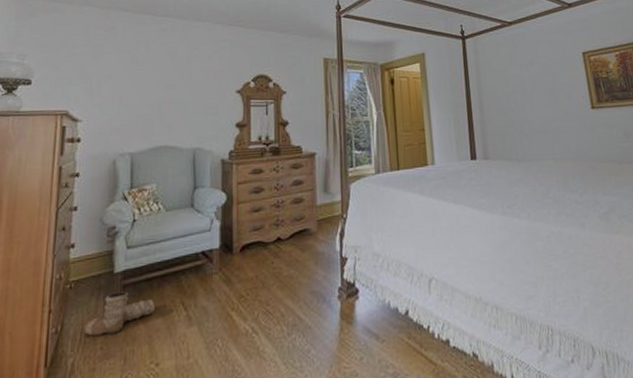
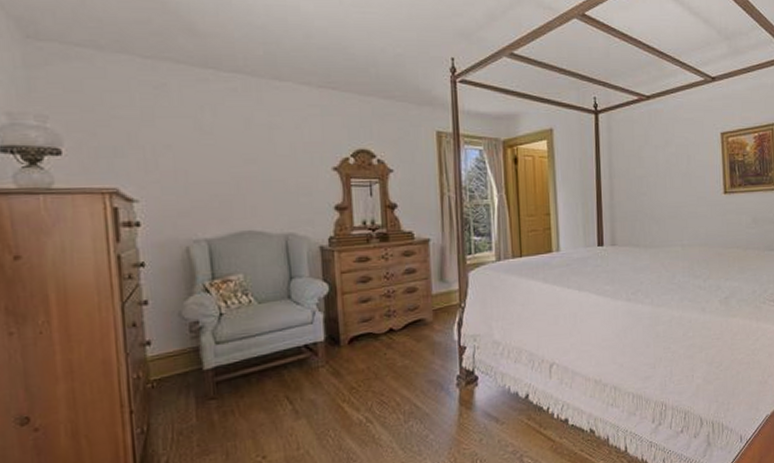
boots: present [84,291,155,336] -> none [175,388,255,434]

